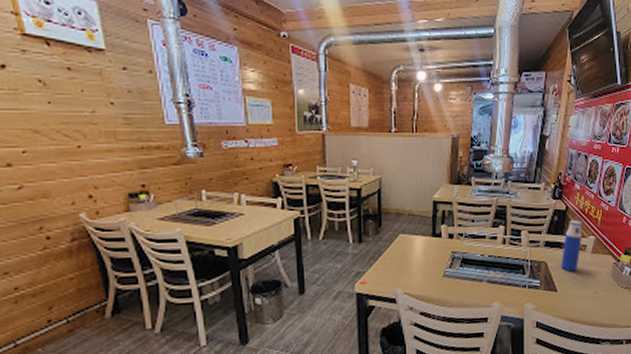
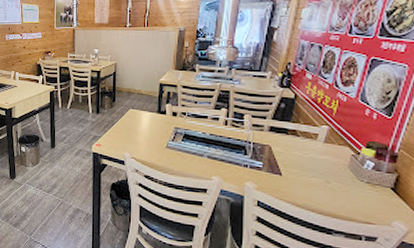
water bottle: present [560,220,582,272] -> none [286,108,313,159]

